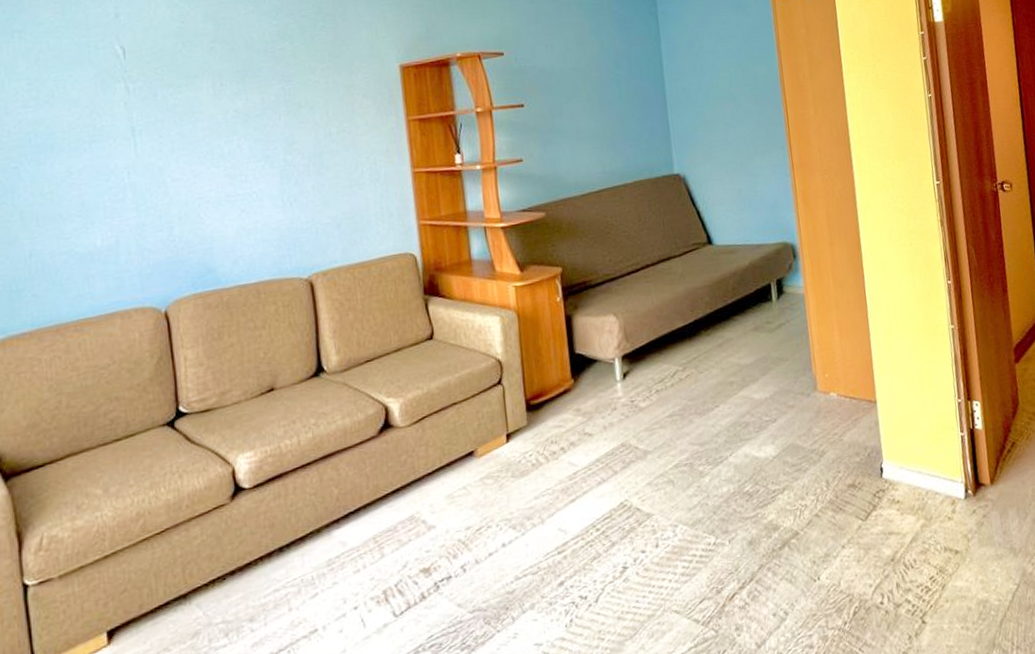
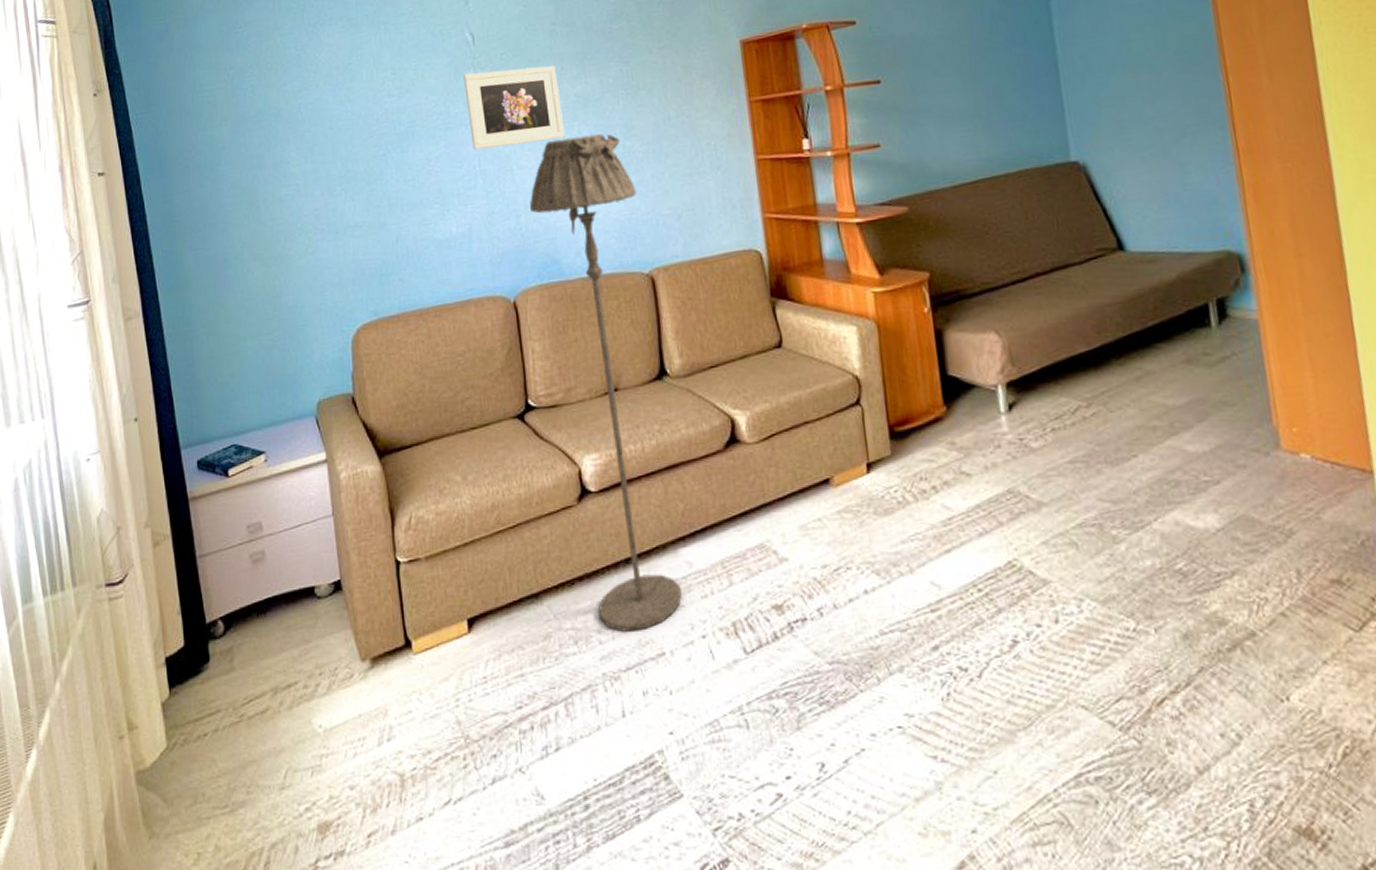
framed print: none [112,81,224,163] -> present [463,66,566,150]
floor lamp: none [183,148,335,617] -> present [529,134,682,632]

